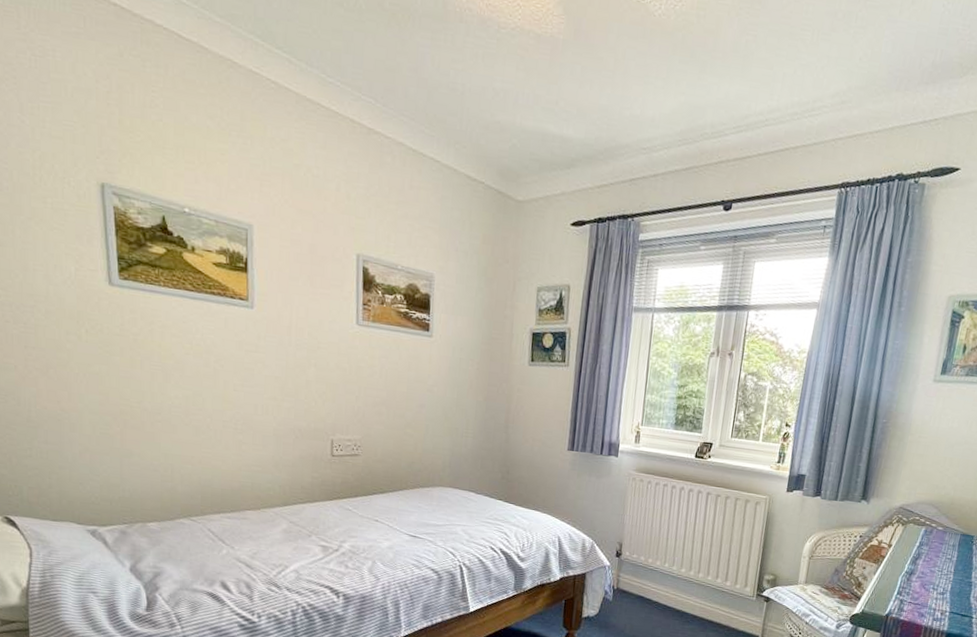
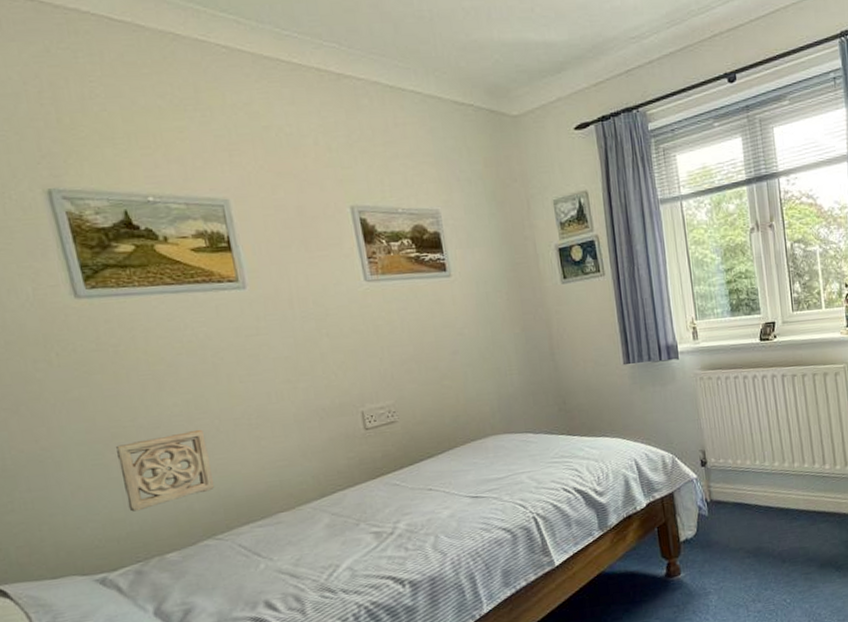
wall ornament: none [121,421,198,481] -> present [115,429,215,512]

